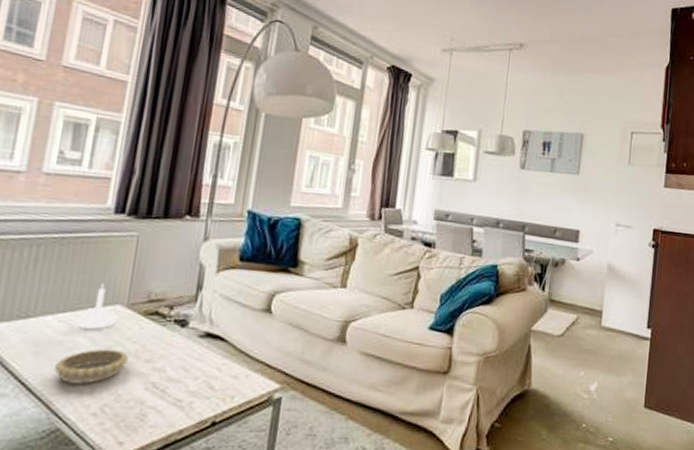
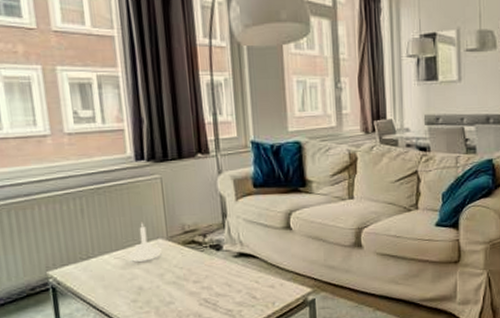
decorative bowl: present [54,348,129,384] -> none [122,275,180,307]

